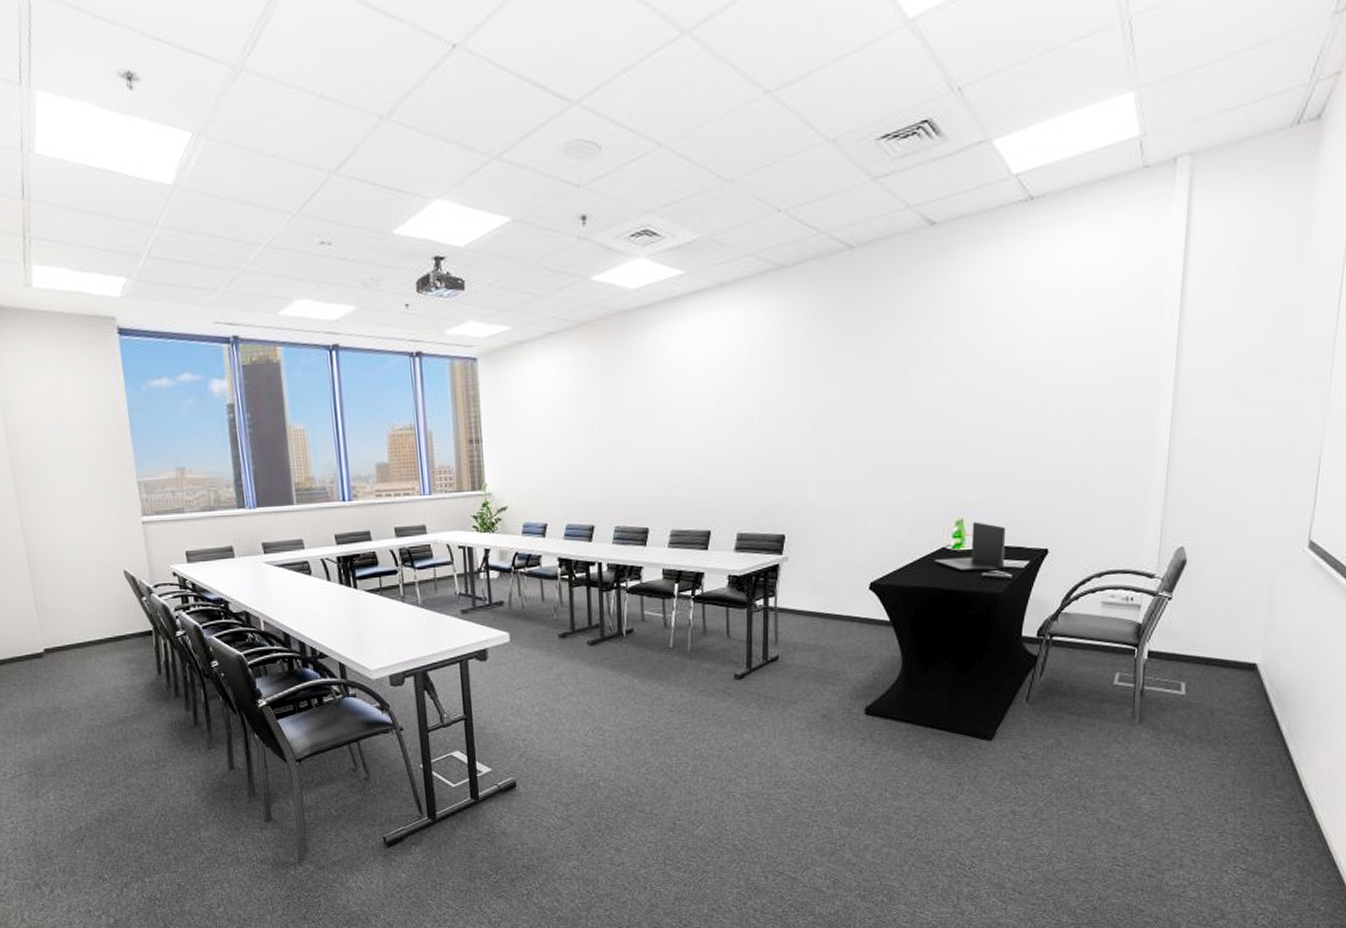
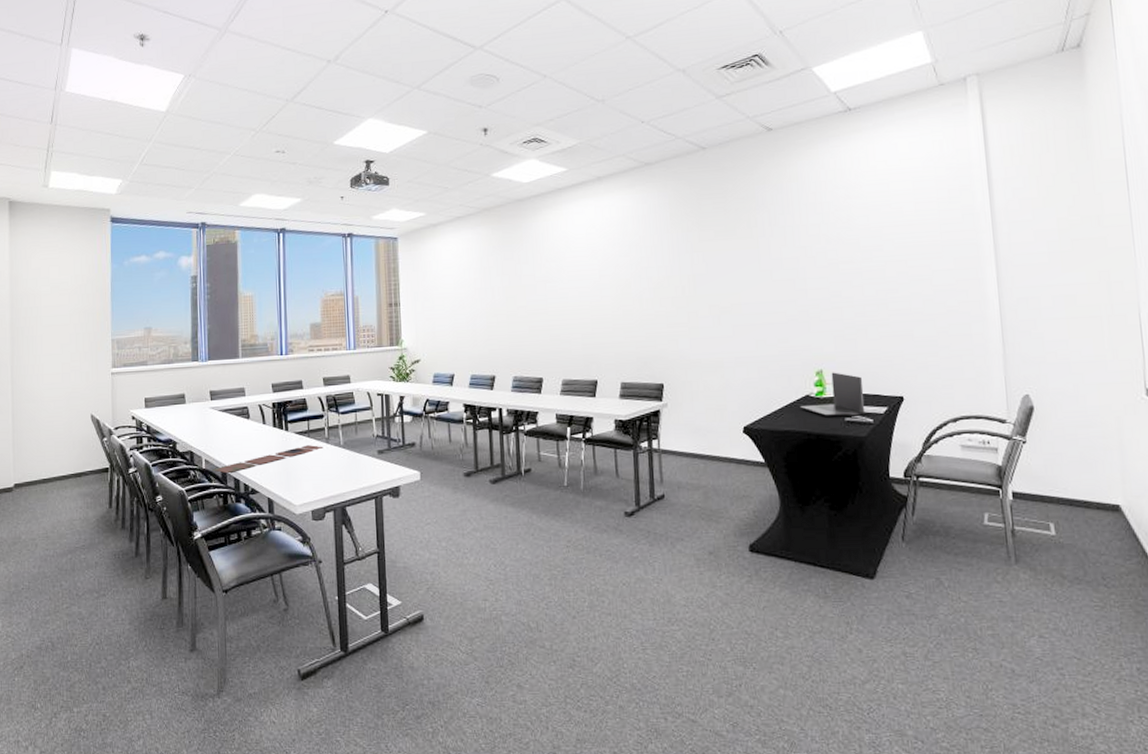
papers: none [273,604,399,637] -> present [212,445,324,474]

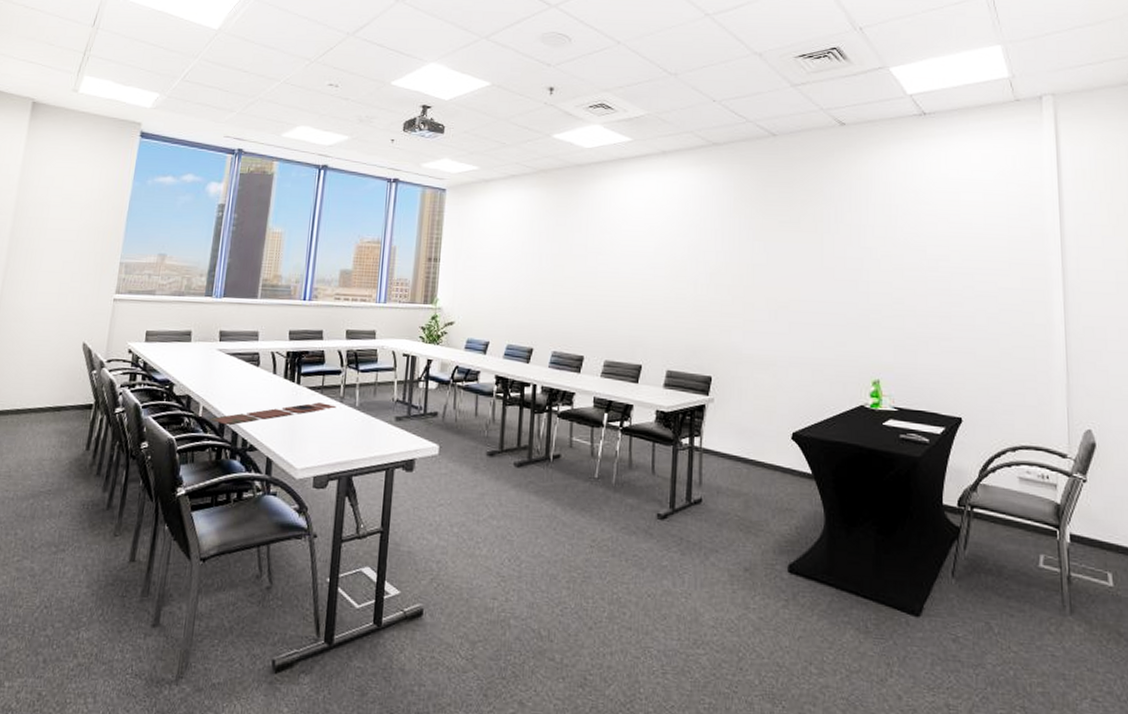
laptop computer: present [800,372,865,417] -> none [853,384,922,434]

